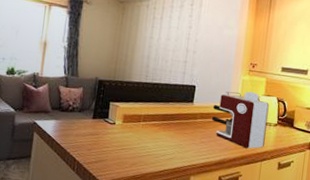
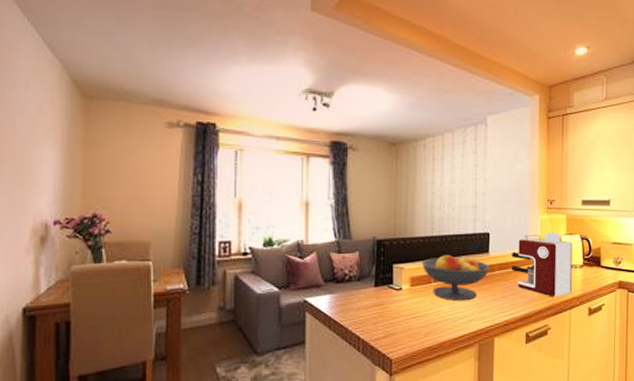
fruit bowl: none [134,99,193,142] -> present [421,255,490,301]

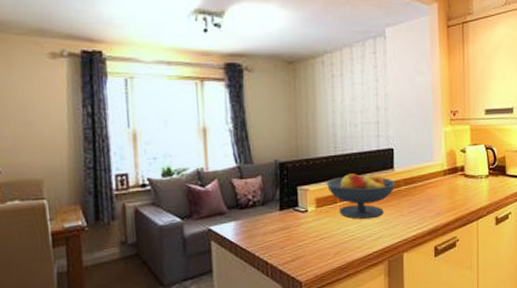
coffee maker: present [511,232,572,297] -> none [416,144,478,209]

